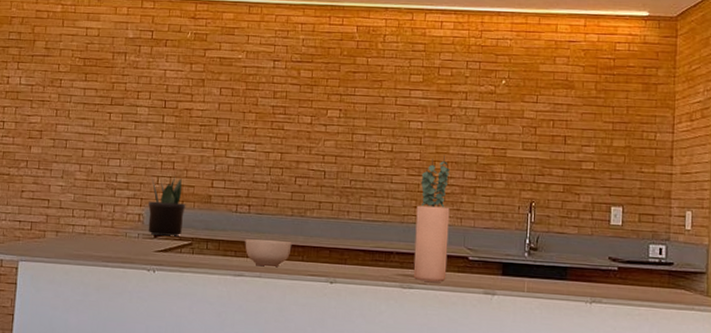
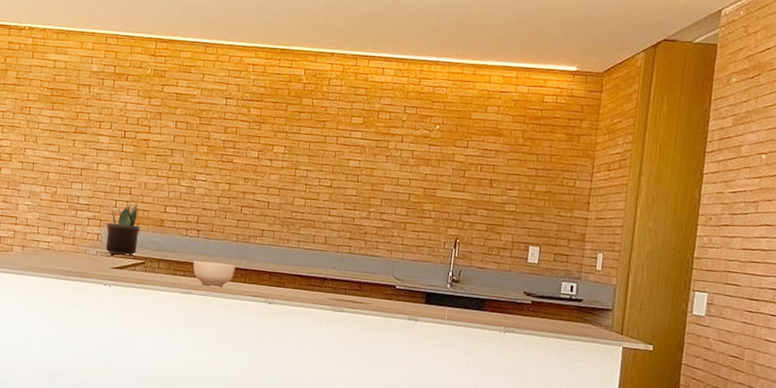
vase: present [413,155,450,282] -> none [344,192,383,308]

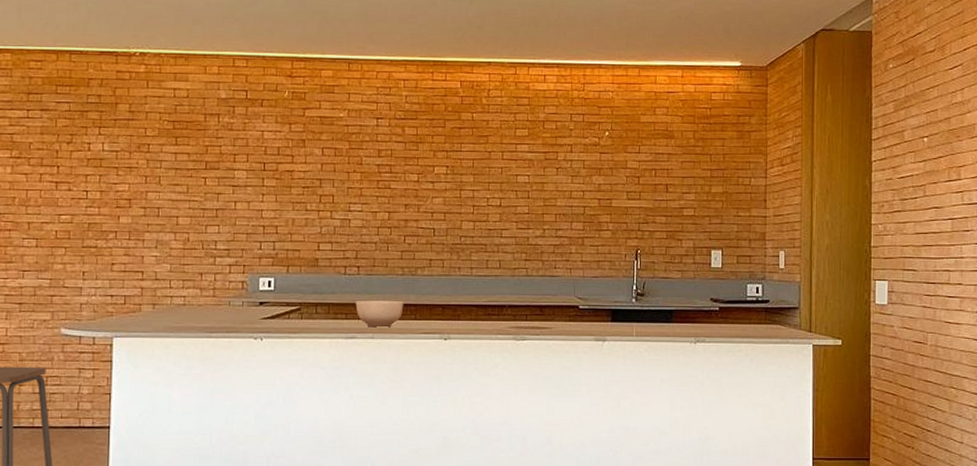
planter: present [105,200,141,256] -> none [252,241,292,302]

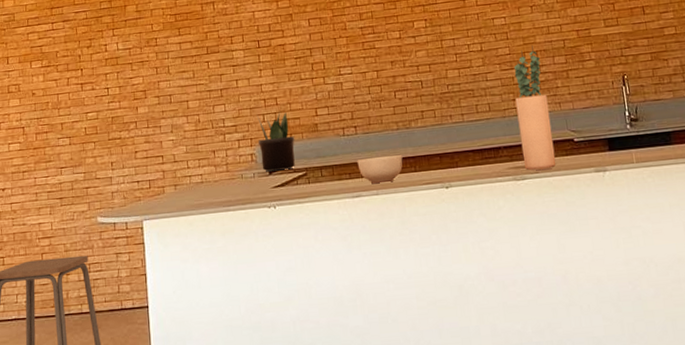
planter: none [252,241,292,302] -> present [256,112,295,172]
vase: none [526,207,559,332] -> present [513,45,557,171]

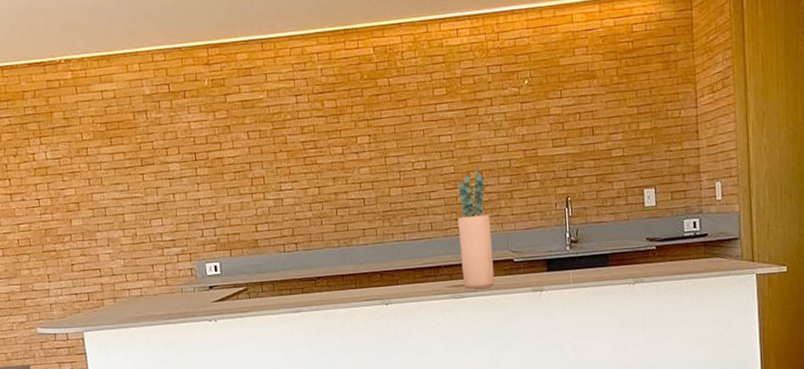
planter: present [256,112,295,172] -> none [195,227,235,286]
bowl: present [357,154,403,184] -> none [297,271,344,300]

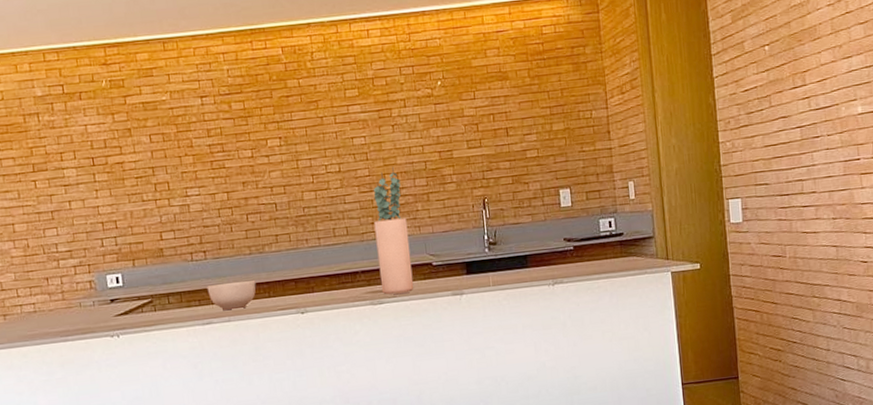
bowl: none [297,271,344,300] -> present [207,280,256,311]

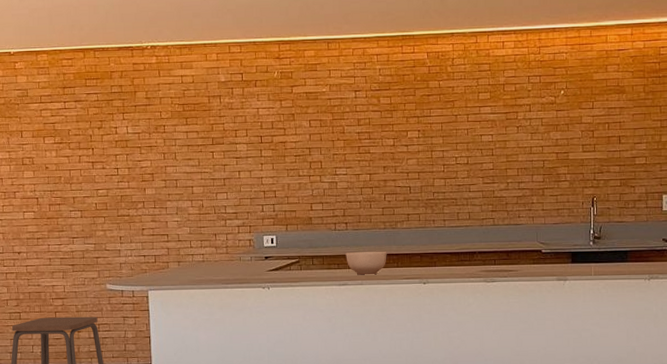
vase: present [373,166,414,295] -> none [493,163,524,274]

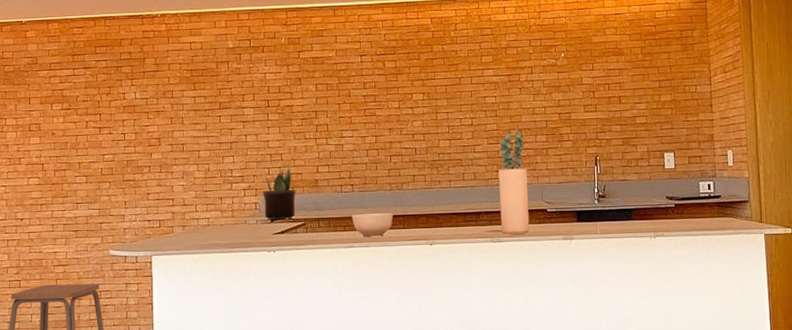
planter: none [256,204,290,257] -> present [262,167,296,220]
vase: none [493,163,524,274] -> present [498,123,530,234]

